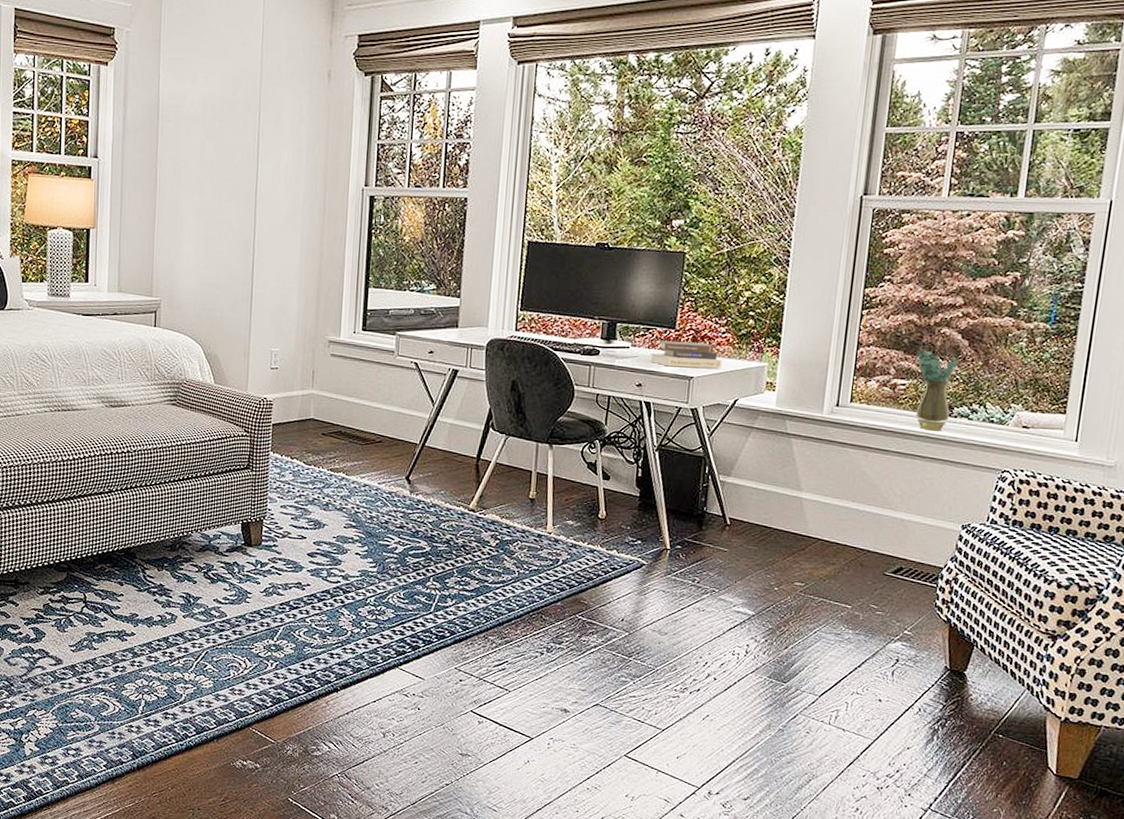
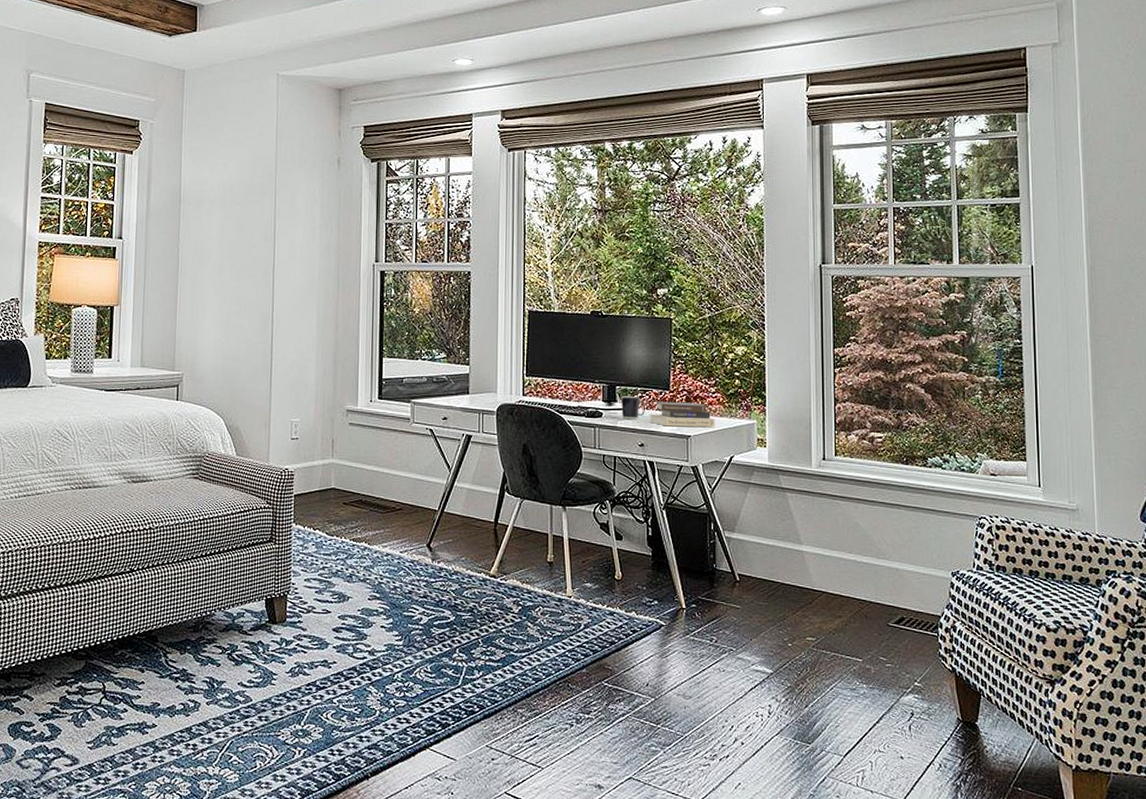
mug: none [620,334,647,359] -> present [620,396,645,419]
vase: present [915,346,959,431] -> none [887,400,925,481]

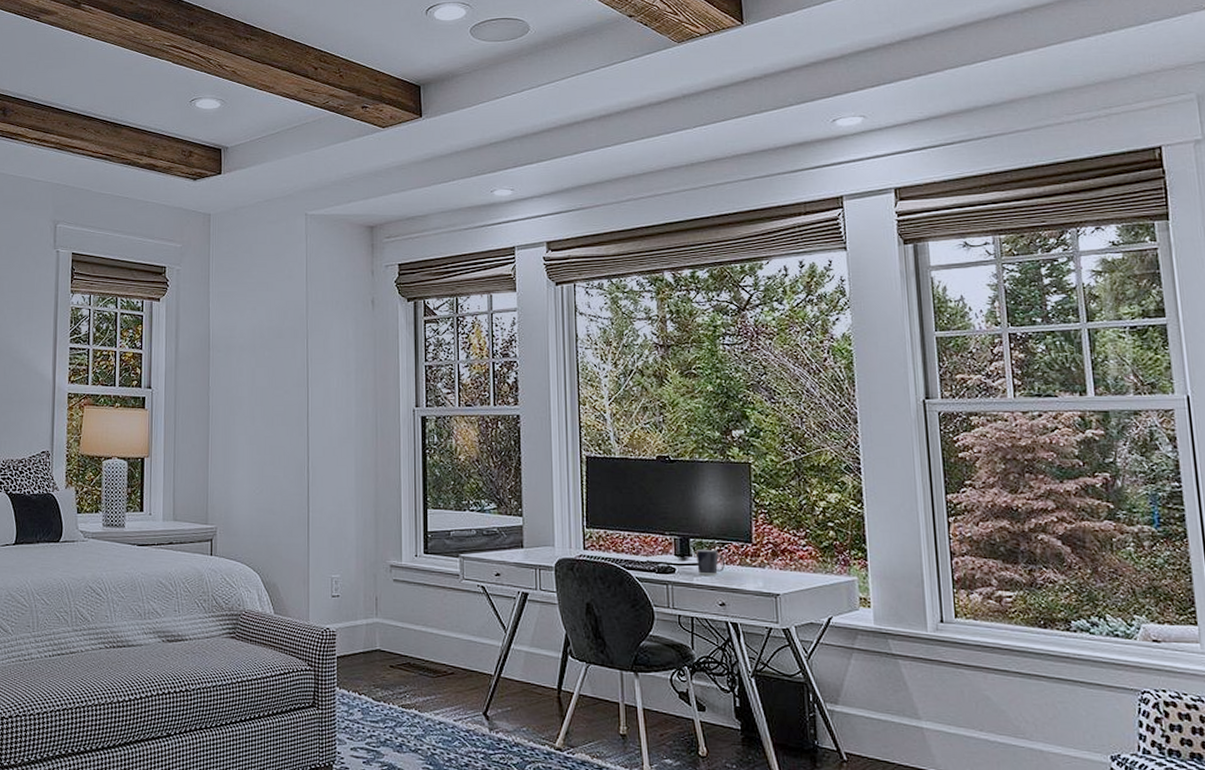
books: present [649,401,715,427] -> none [729,555,808,585]

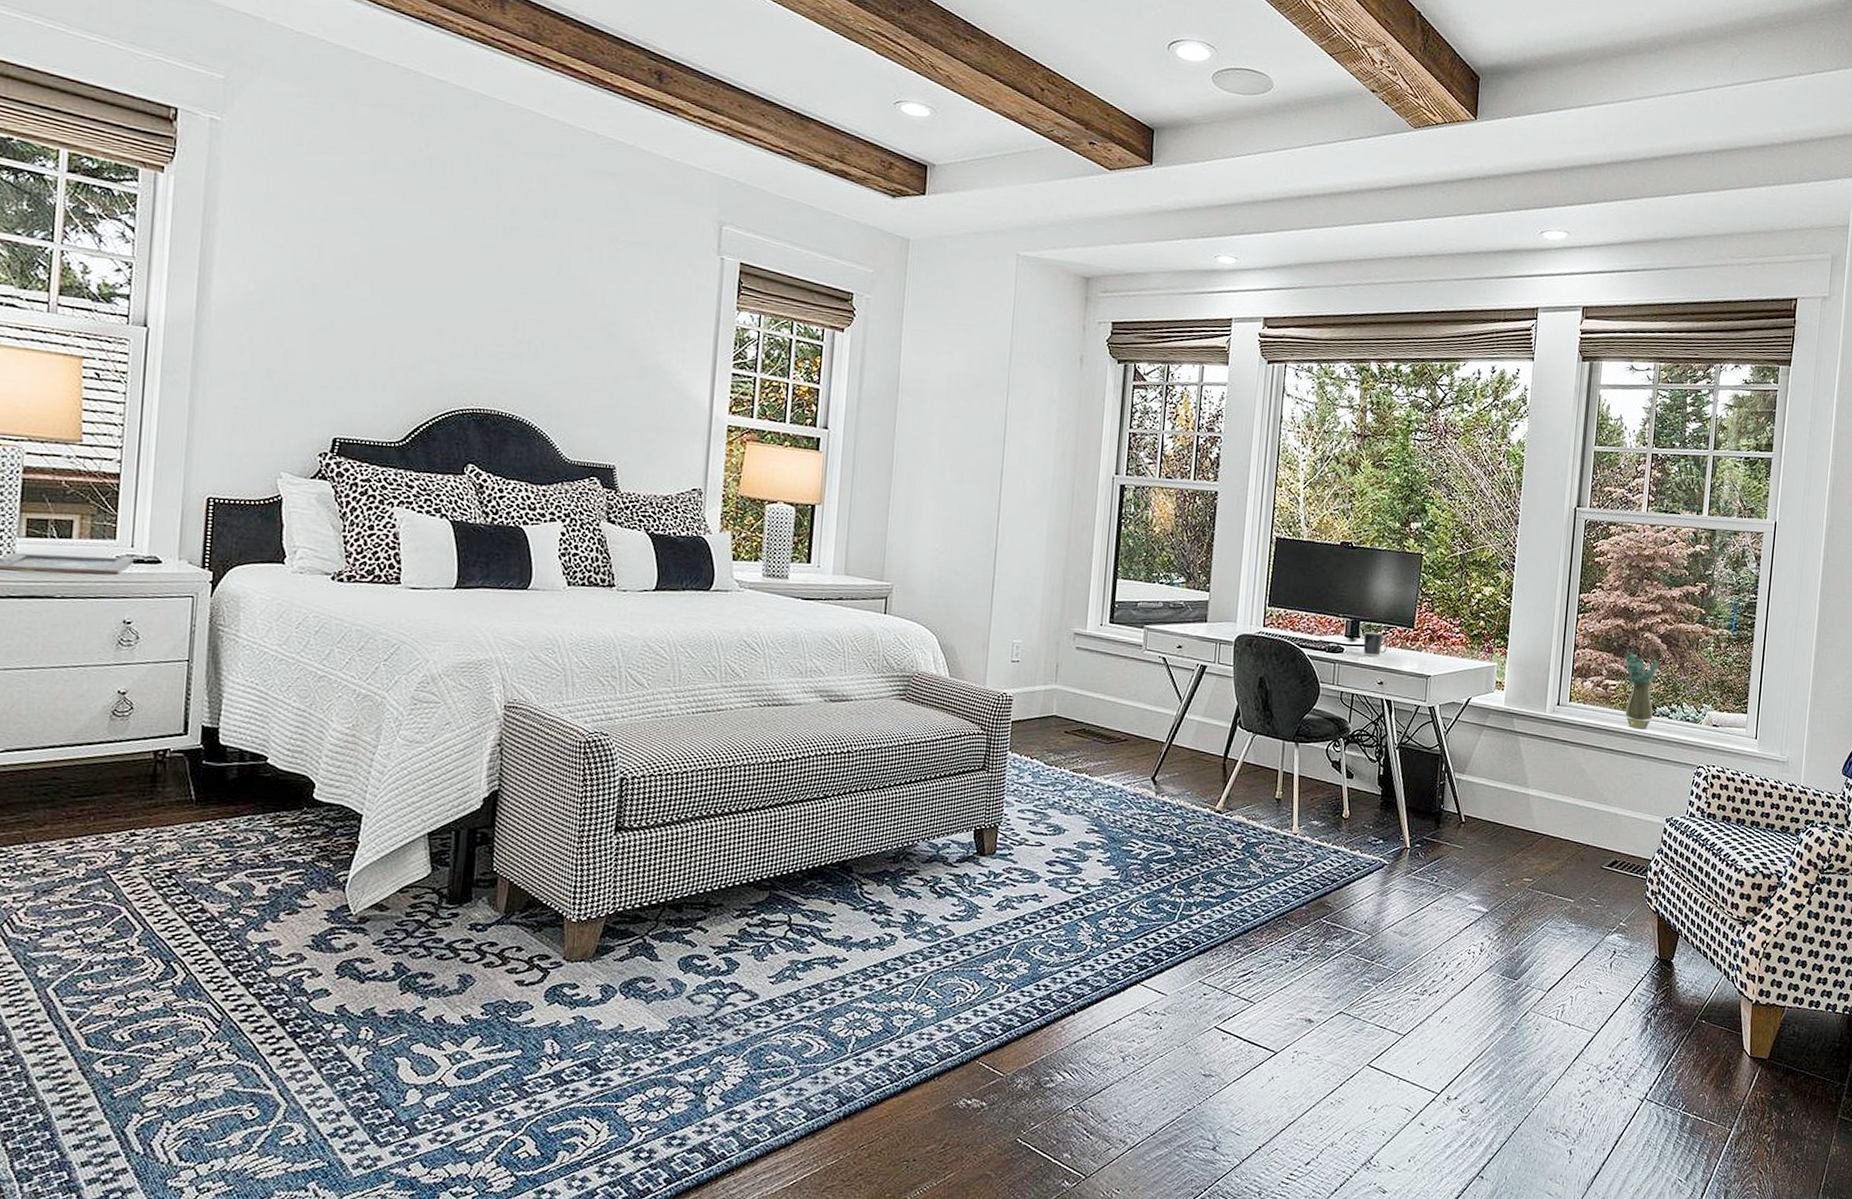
vase: none [1015,554,1068,648] -> present [1623,649,1659,730]

